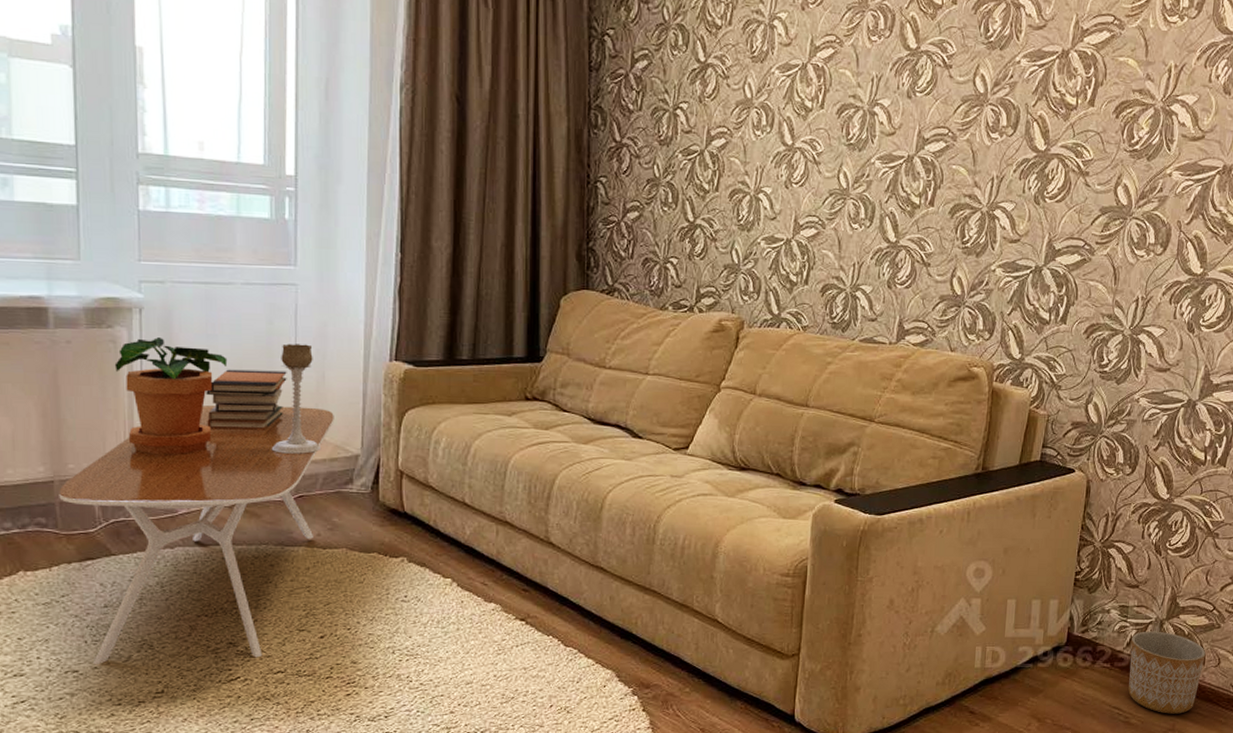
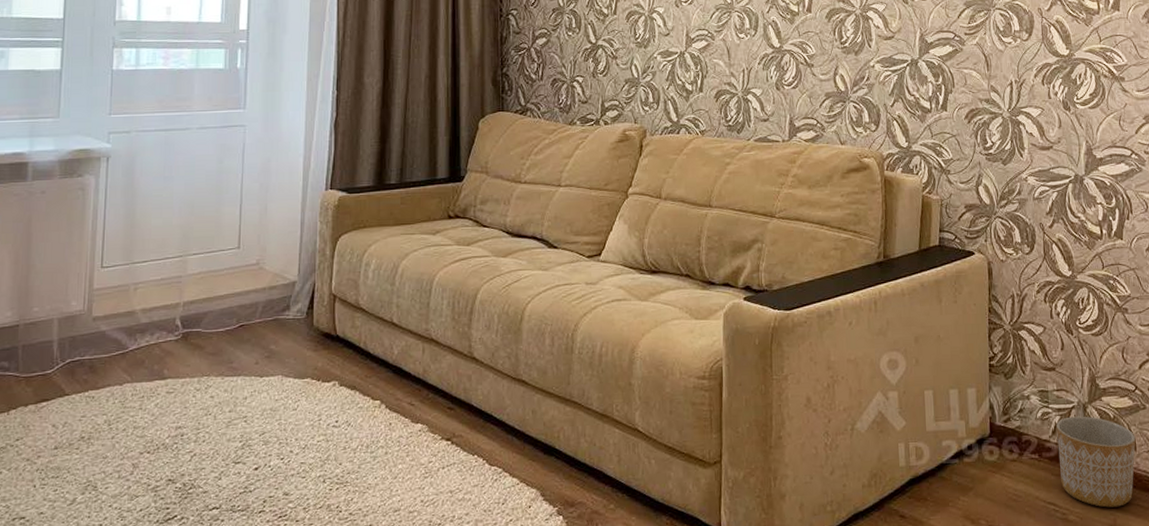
coffee table: present [59,405,334,664] -> none [22,238,274,509]
potted plant: present [114,337,228,455] -> none [81,183,181,294]
book stack: present [206,369,287,430] -> none [160,206,233,265]
candle holder: present [271,343,322,454] -> none [216,179,262,285]

